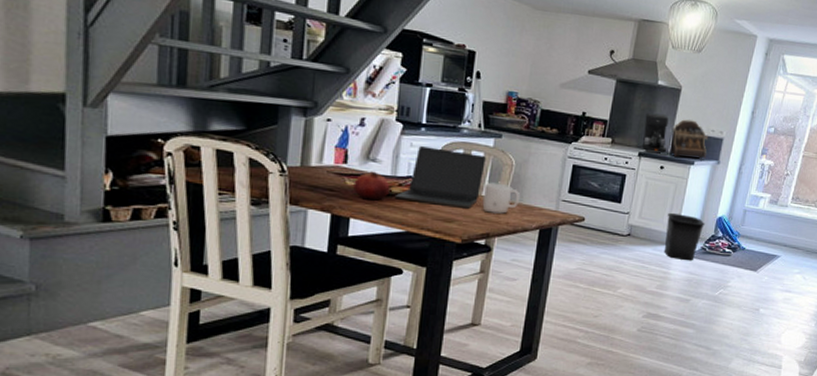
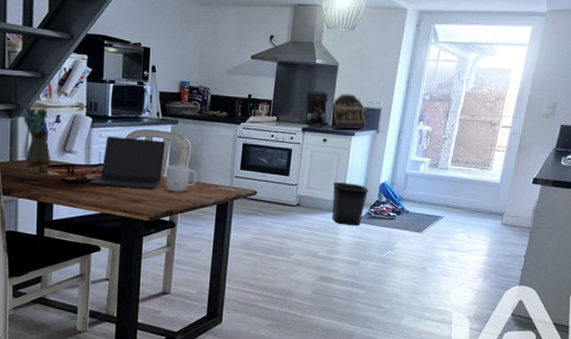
vase: none [317,102,351,183] -> present [21,104,50,174]
fruit: present [353,171,390,201] -> none [54,162,85,187]

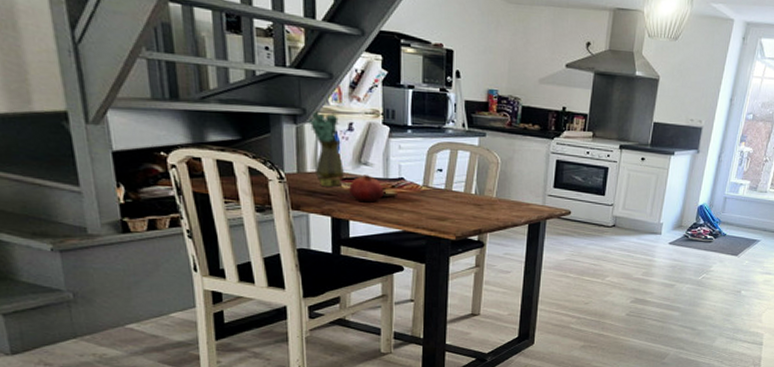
fruit: none [54,162,85,187] -> present [349,174,384,203]
laptop: present [89,137,165,189] -> none [389,148,472,207]
mug: present [165,164,198,193] -> none [472,180,508,211]
coffee maker: present [304,90,329,127] -> none [622,104,648,145]
spice rack: present [331,94,366,130] -> none [650,110,687,149]
waste bin: present [331,183,369,226] -> none [648,204,687,249]

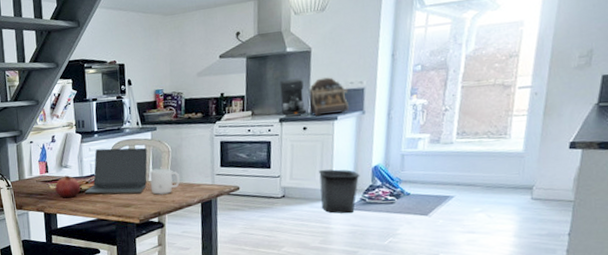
vase: present [307,108,344,188] -> none [23,129,51,189]
laptop: none [389,148,472,207] -> present [84,147,148,195]
mug: none [472,180,508,211] -> present [149,168,181,195]
coffee maker: none [622,104,648,145] -> present [279,78,307,117]
waste bin: none [648,204,687,249] -> present [319,169,360,214]
spice rack: none [650,110,687,149] -> present [309,77,349,117]

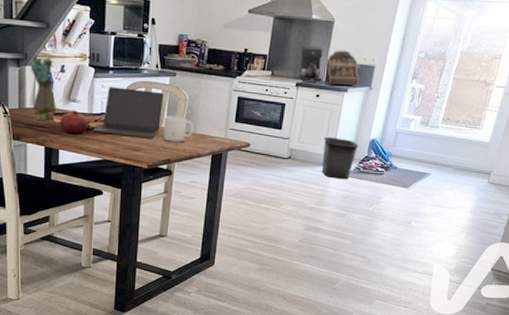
vase: none [23,129,51,189] -> present [28,53,56,121]

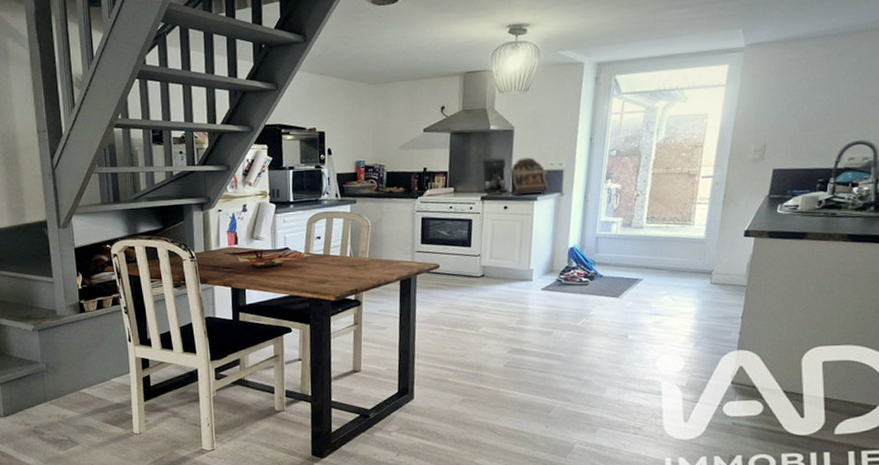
vase: present [28,53,56,121] -> none [211,196,241,262]
fruit: present [60,110,88,135] -> none [245,248,273,273]
laptop: present [92,87,164,139] -> none [277,220,346,270]
mug: present [163,115,194,143] -> none [347,243,380,272]
waste bin: present [321,137,359,180] -> none [518,250,557,295]

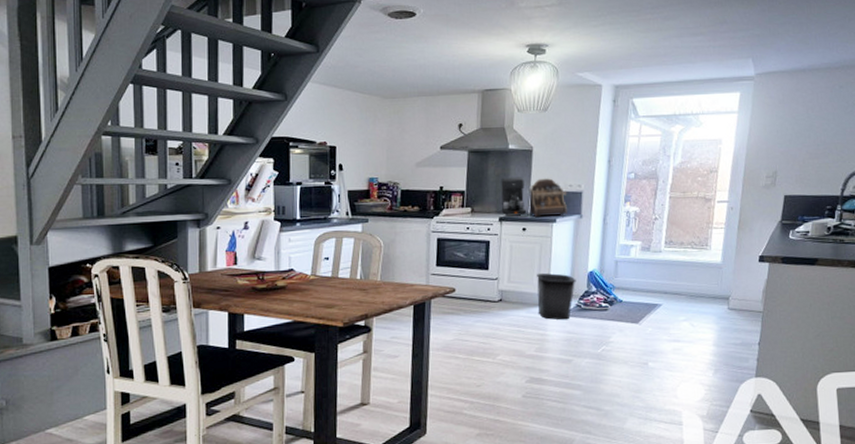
waste bin: none [518,250,557,295] -> present [537,273,576,320]

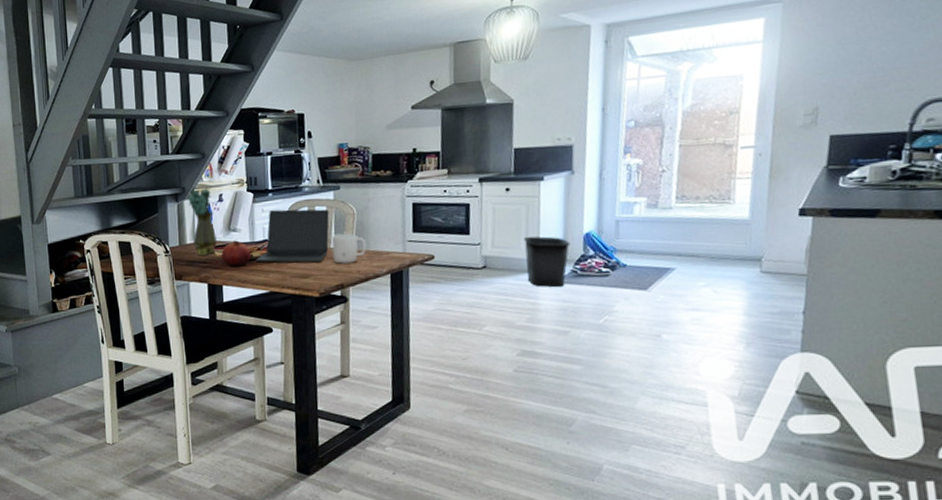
vase: none [209,212,240,284] -> present [186,186,217,256]
fruit: none [244,269,276,296] -> present [221,240,251,267]
laptop: none [280,240,357,294] -> present [255,209,329,263]
mug: none [357,265,392,296] -> present [331,233,367,265]
coffee maker: present [501,177,527,216] -> none [479,133,510,177]
spice rack: present [529,178,567,218] -> none [512,132,556,176]

